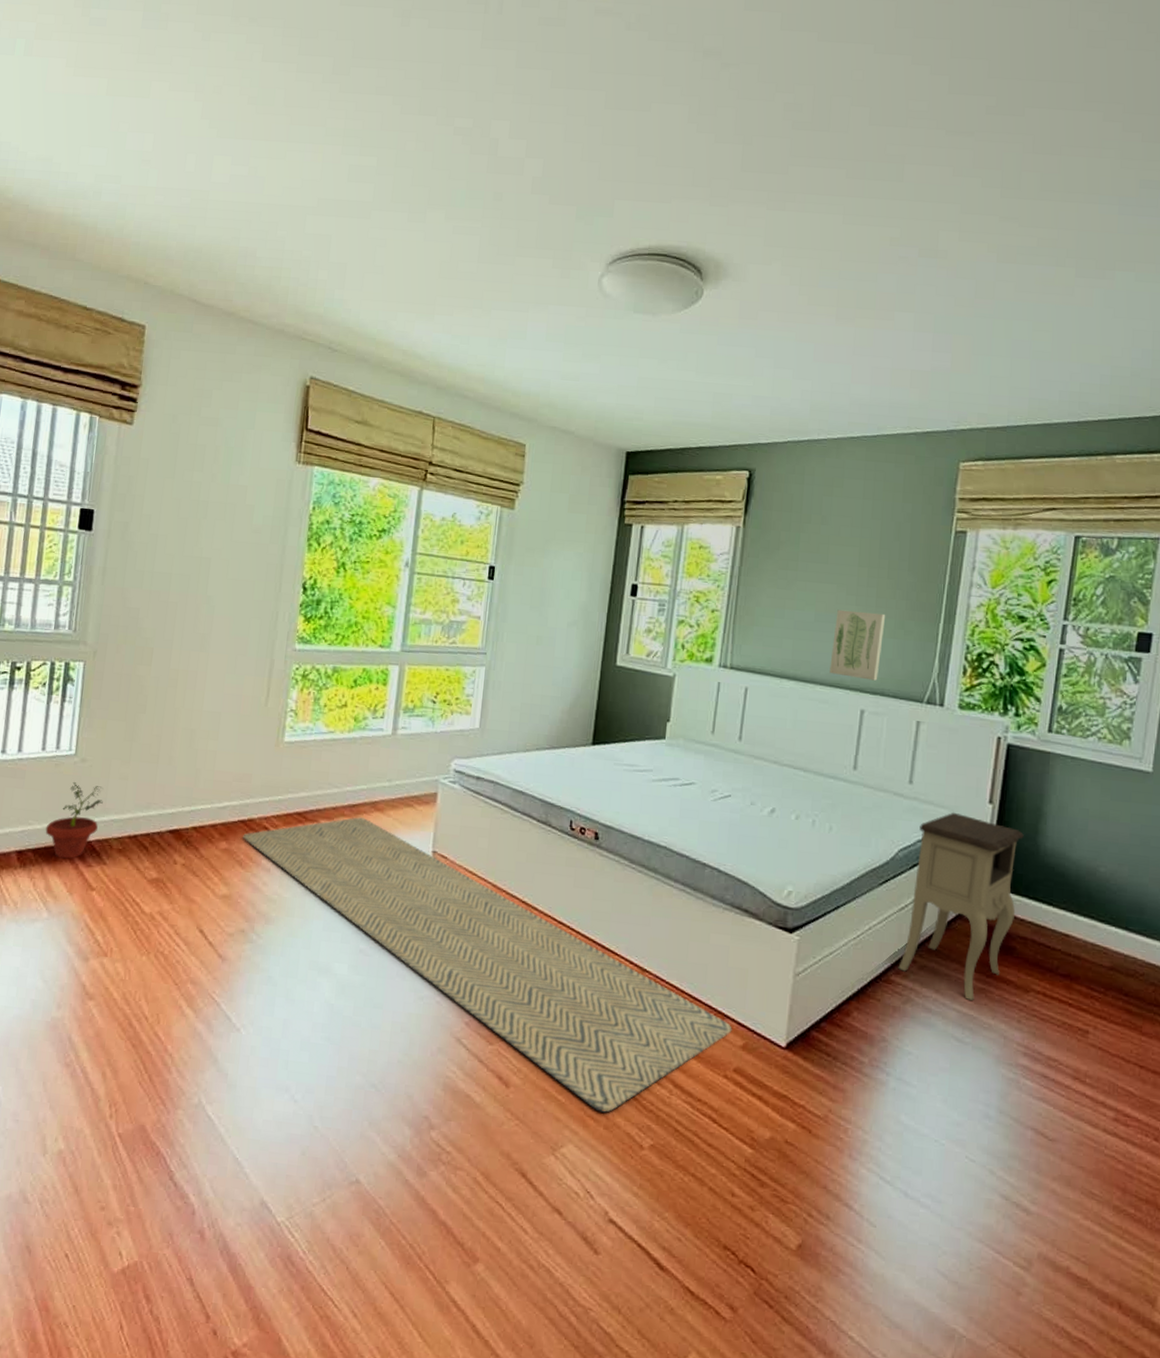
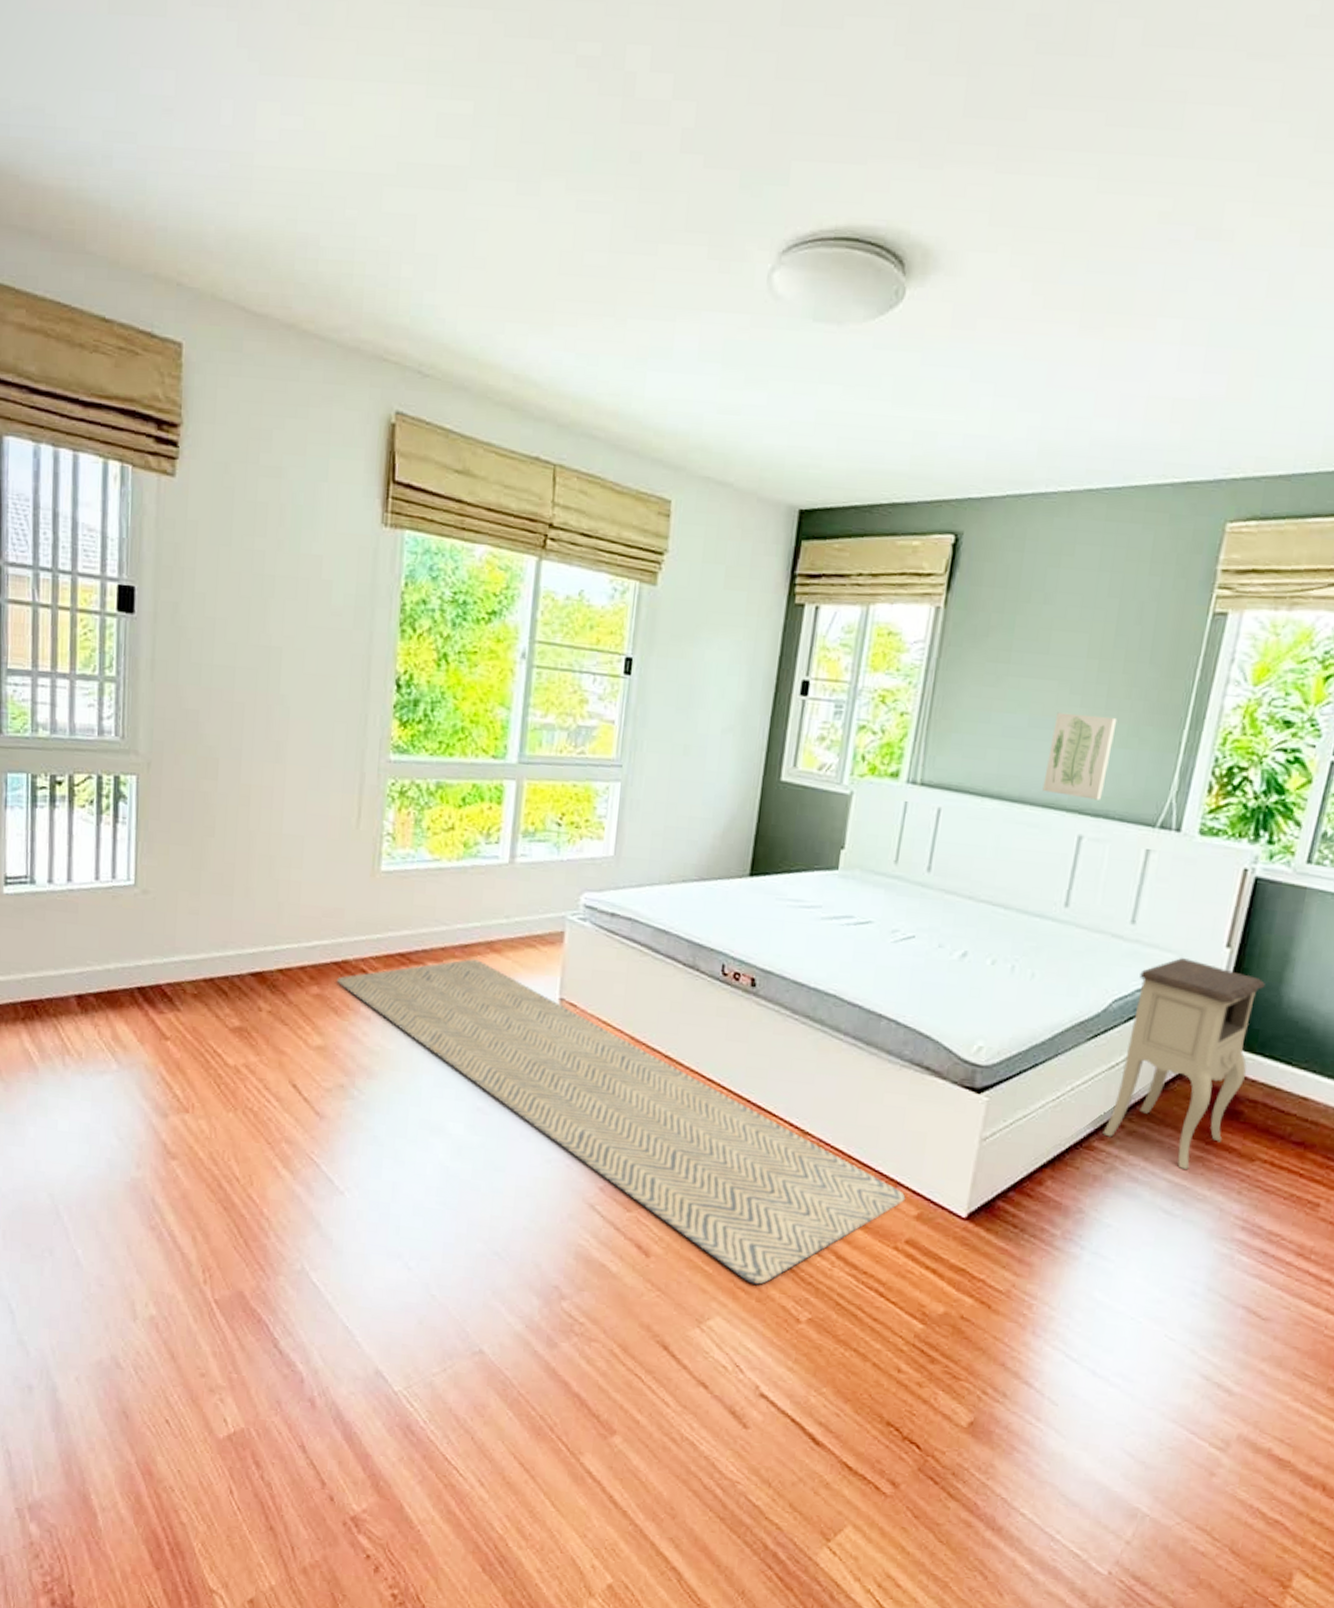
potted plant: present [45,782,103,859] -> none [107,917,171,1004]

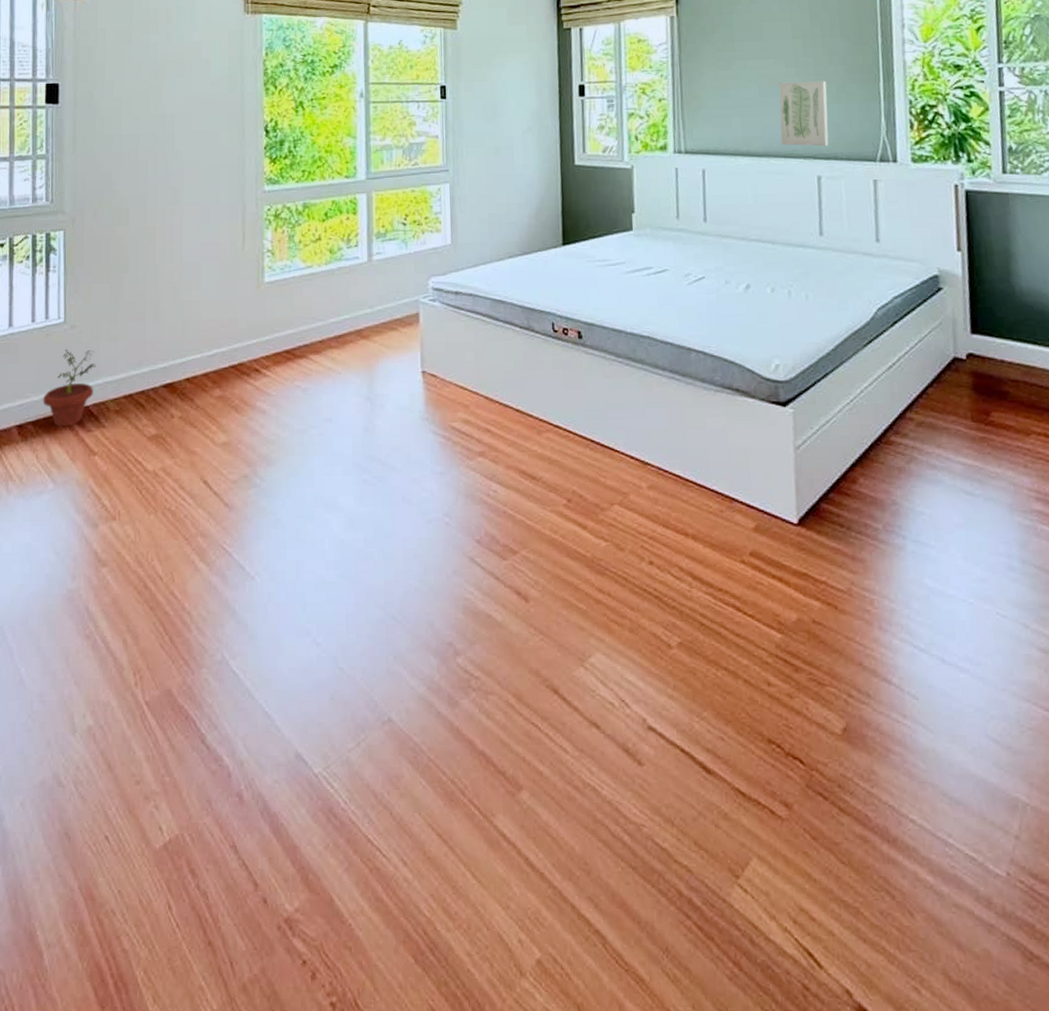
potted plant: none [107,917,171,1004] -> present [43,350,96,427]
rug: present [337,959,906,1285] -> none [235,347,742,615]
nightstand: present [1102,958,1265,1171] -> none [893,265,1003,452]

